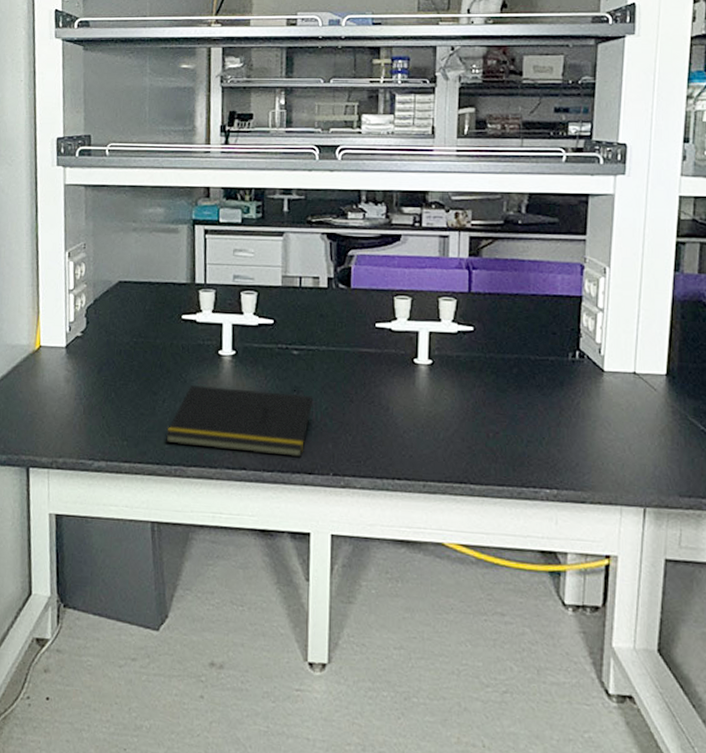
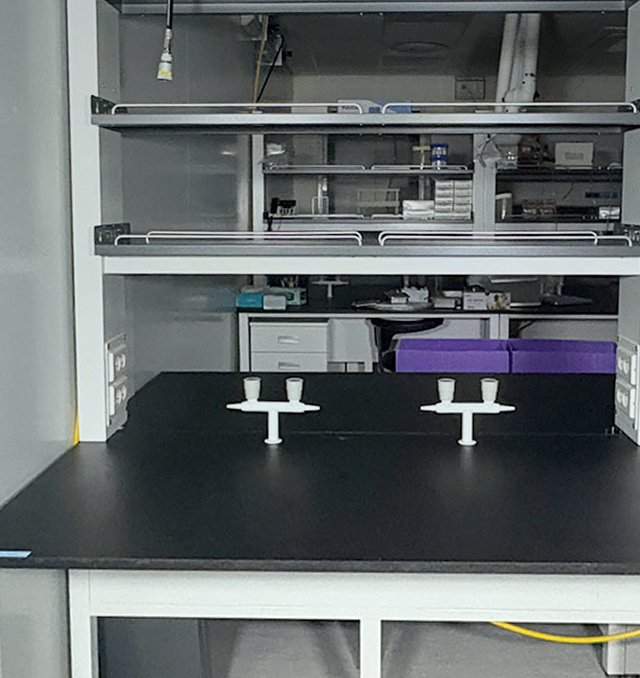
notepad: present [165,385,313,458] -> none [211,475,361,545]

